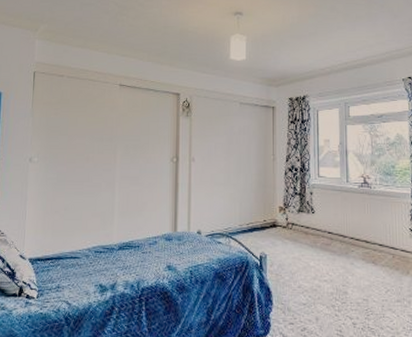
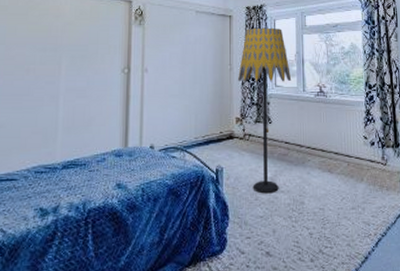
floor lamp: none [281,118,335,282] -> present [238,27,292,194]

